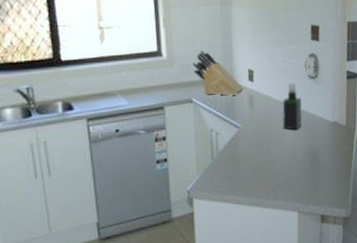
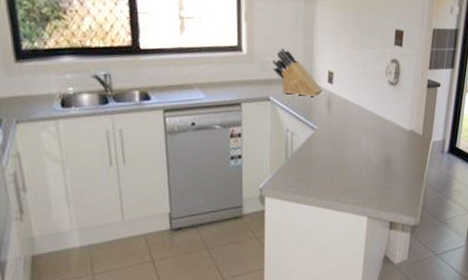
spray bottle: present [282,83,302,130] -> none [359,88,380,136]

